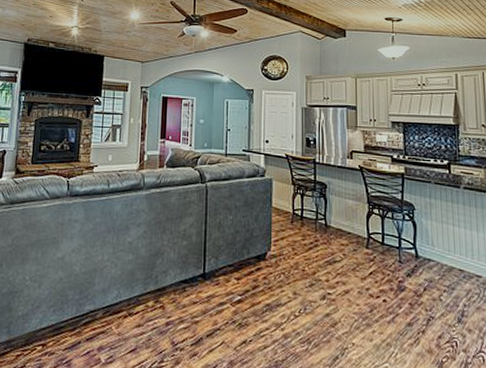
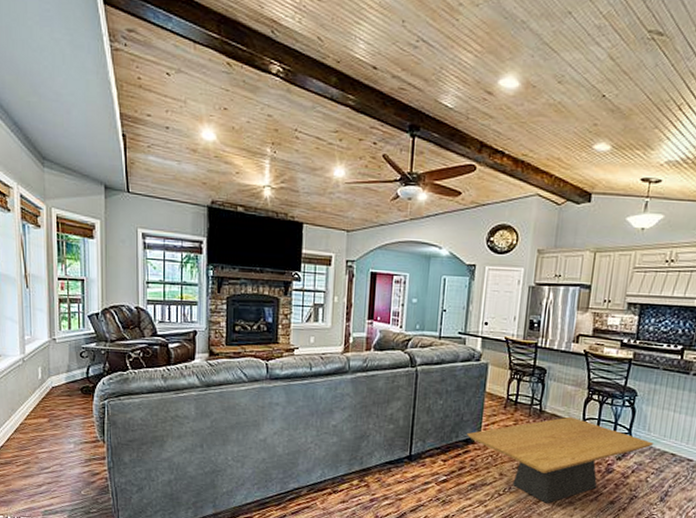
coffee table: none [258,231,441,326] -> present [467,416,654,503]

